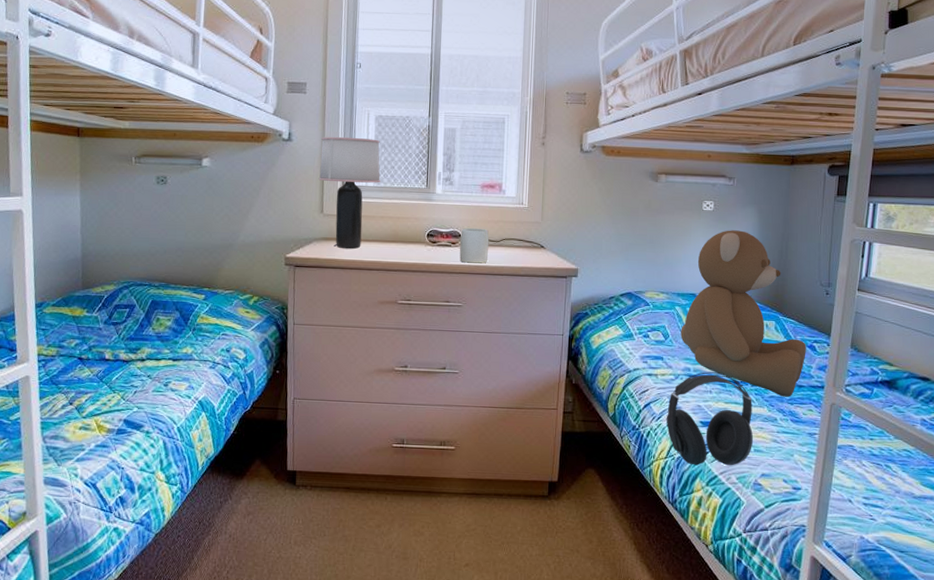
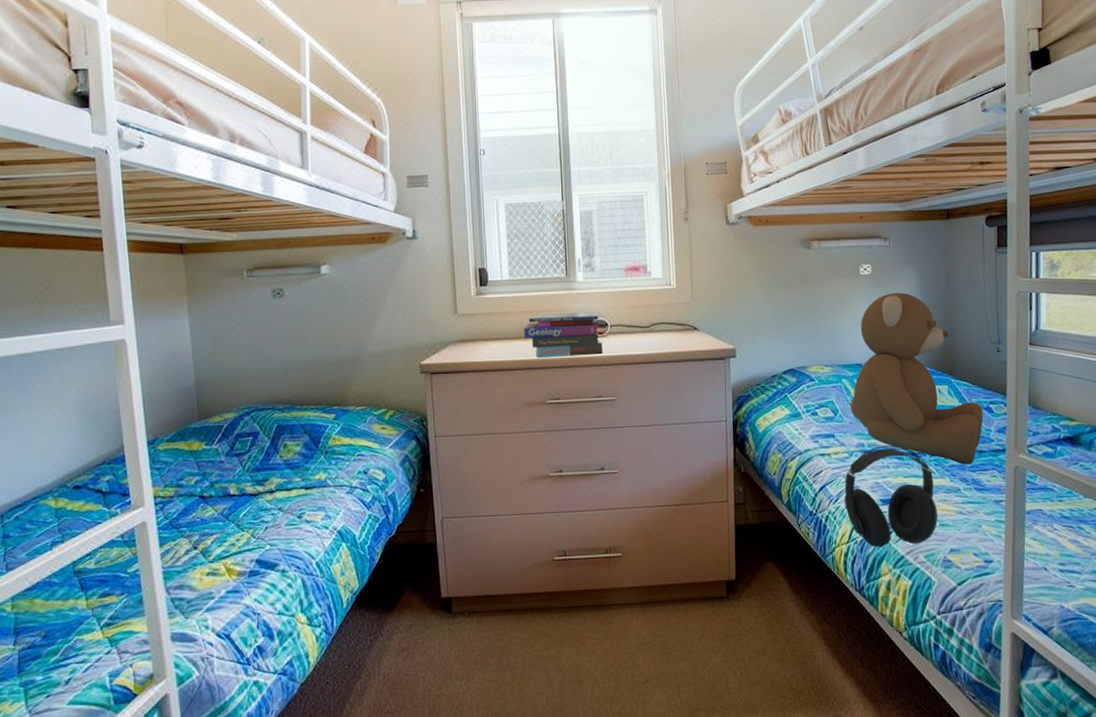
table lamp: present [318,136,381,250] -> none [449,229,517,350]
books: none [383,220,456,263] -> present [524,312,603,359]
mug: present [459,227,489,264] -> none [606,314,639,353]

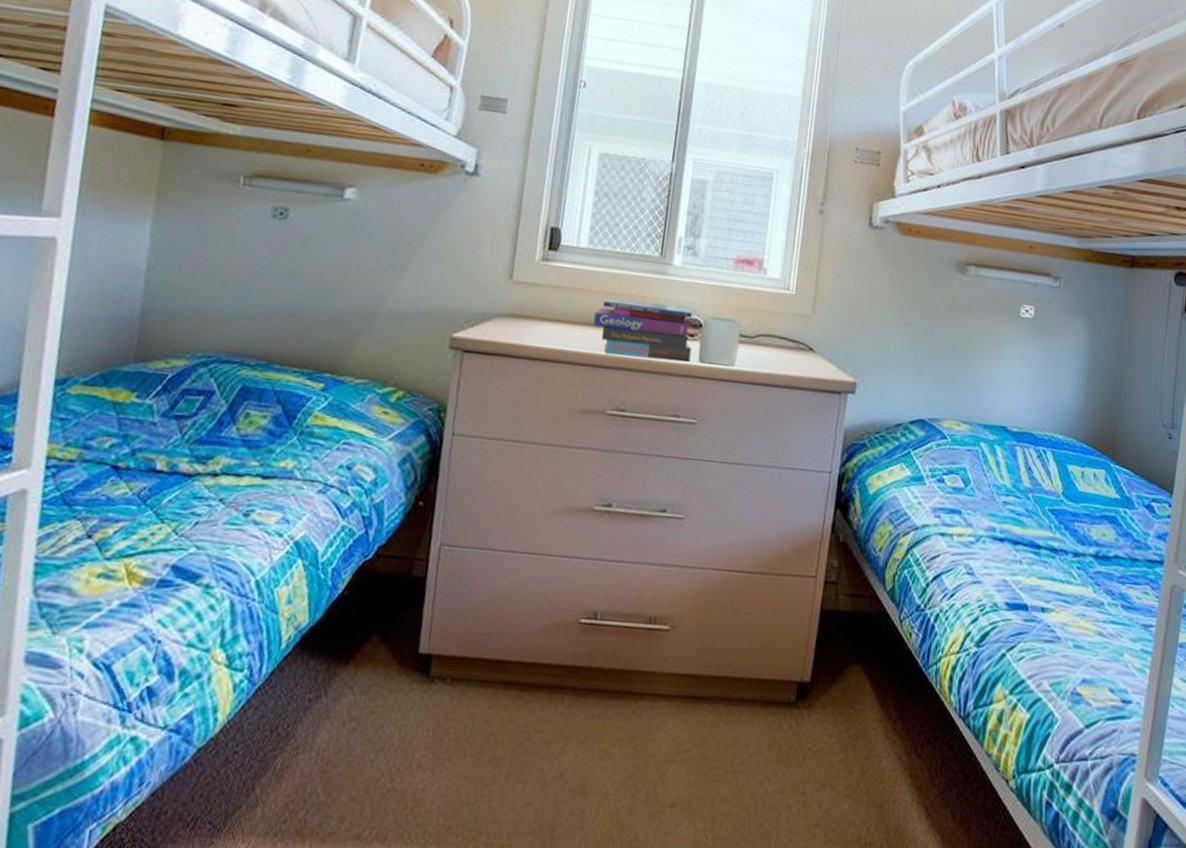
mug: none [606,314,639,353] -> present [698,316,741,367]
headphones: present [844,445,938,548] -> none [961,534,1074,667]
teddy bear: present [850,292,984,465] -> none [985,345,1143,574]

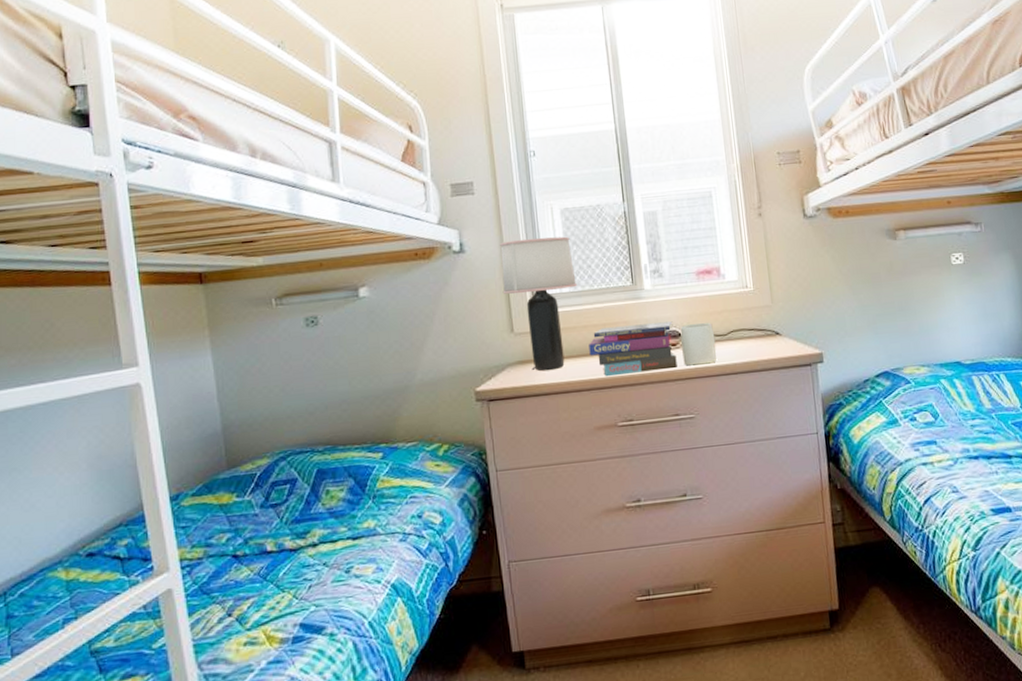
table lamp: none [510,174,603,334] -> present [500,236,578,372]

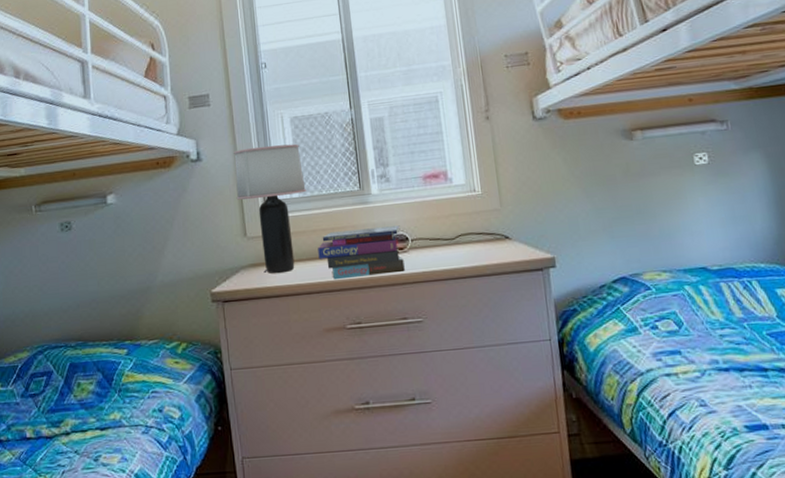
mug: present [680,323,717,366] -> none [407,227,445,270]

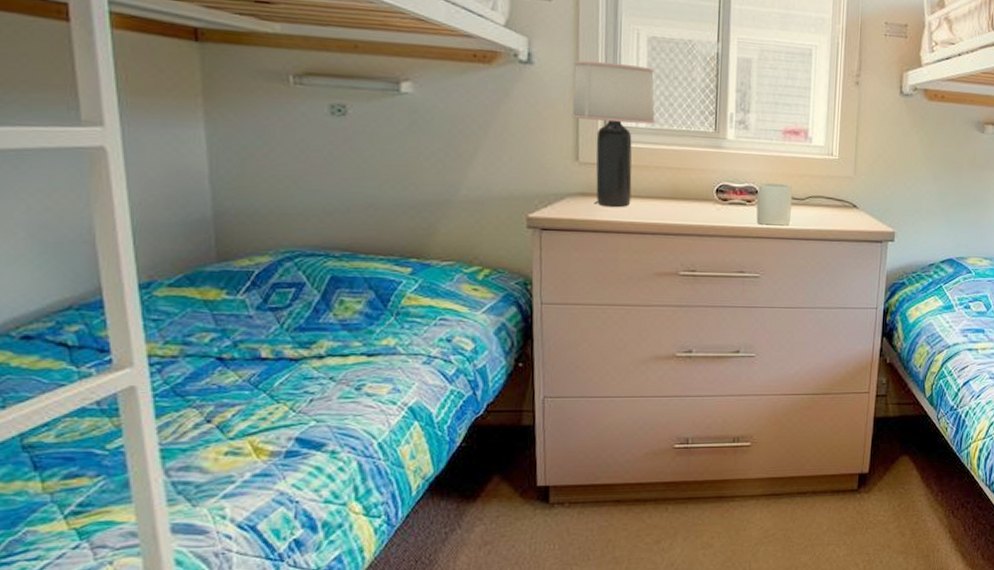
books: present [318,225,405,280] -> none [659,172,752,226]
mug: none [407,227,445,270] -> present [756,182,793,226]

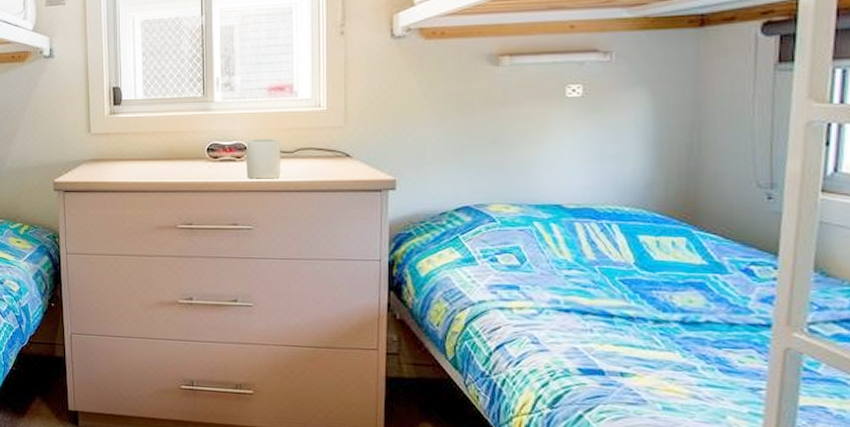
table lamp: present [571,60,656,208] -> none [83,46,152,170]

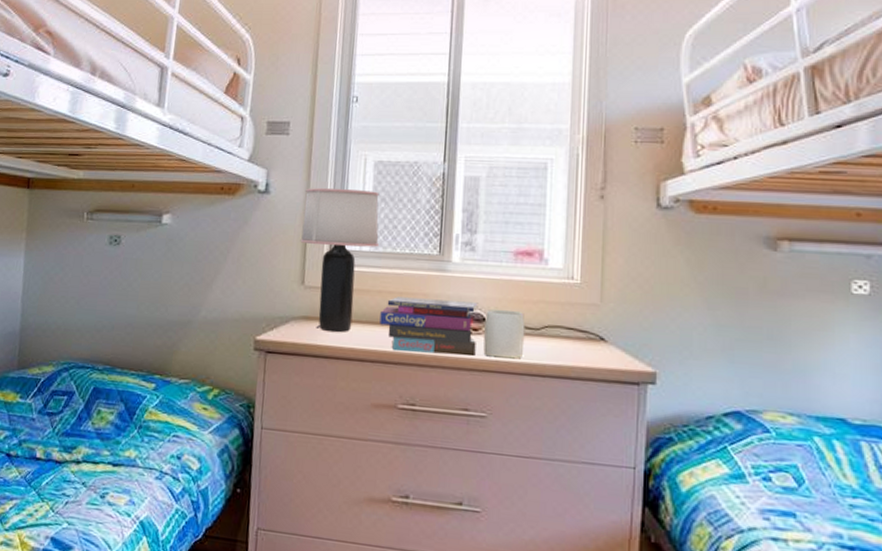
table lamp: none [83,46,152,170] -> present [300,187,380,333]
books: none [157,134,240,181] -> present [379,297,478,357]

